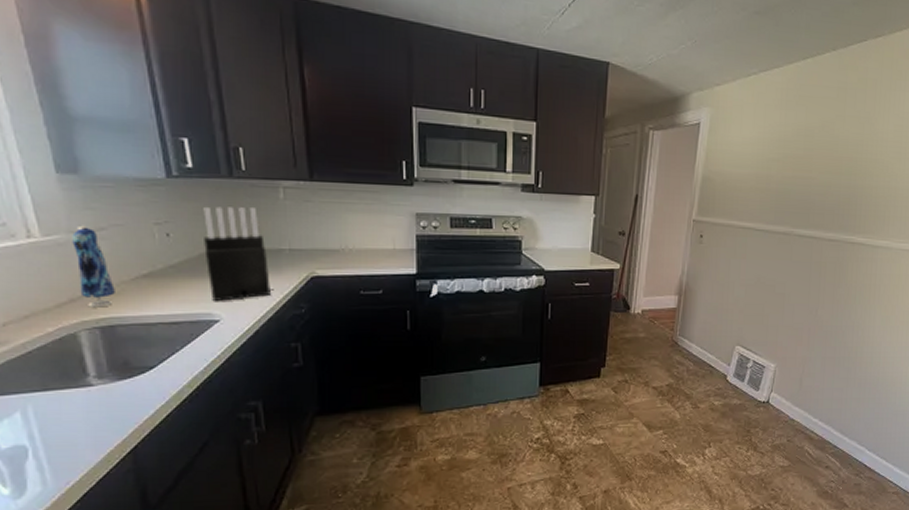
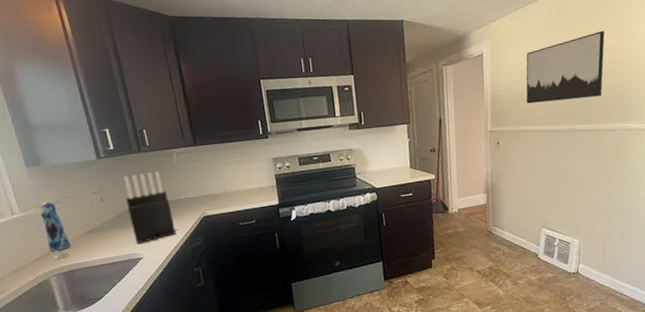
wall art: none [742,120,845,198] -> present [526,31,605,104]

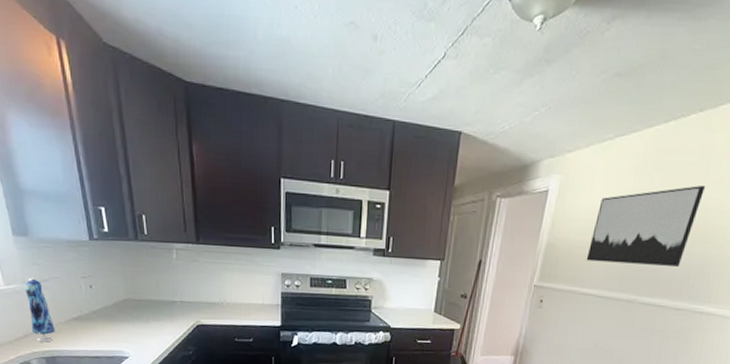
knife block: present [123,172,176,244] -> none [116,264,166,342]

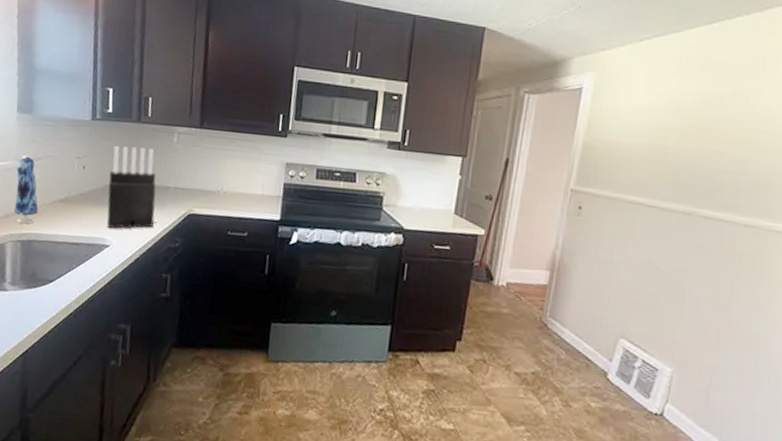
knife block: none [116,264,166,342] -> present [107,145,156,229]
wall art: present [586,186,706,267] -> none [630,89,764,176]

